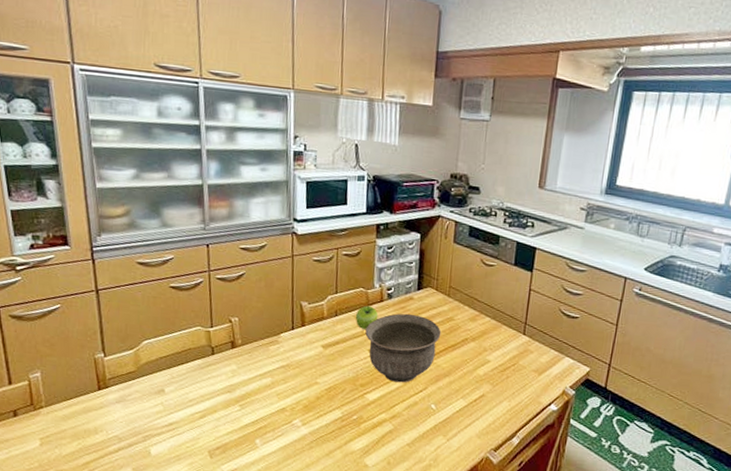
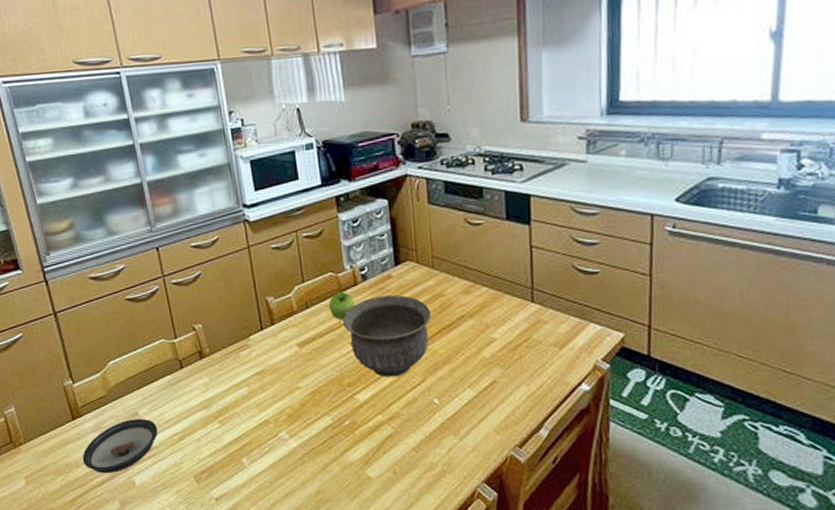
saucer: none [102,395,181,442] -> present [82,419,158,474]

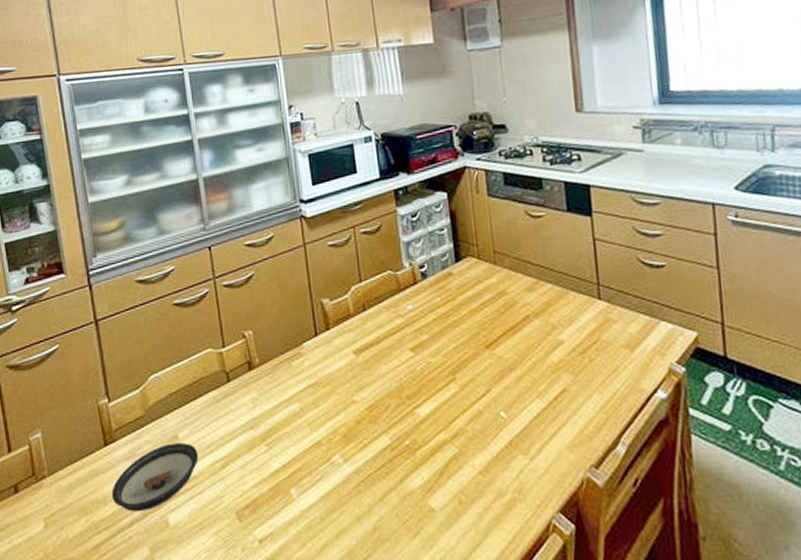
fruit: present [328,291,355,320] -> none [387,291,415,323]
bowl: present [342,294,432,377] -> none [401,293,495,388]

